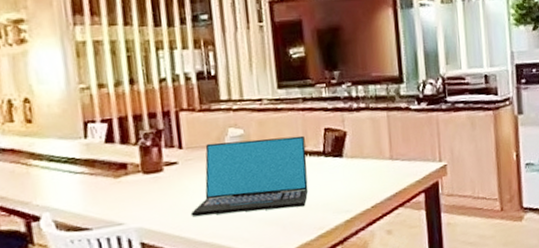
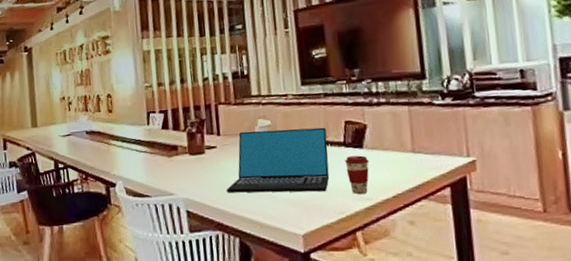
coffee cup: none [324,165,349,207] -> present [345,155,369,195]

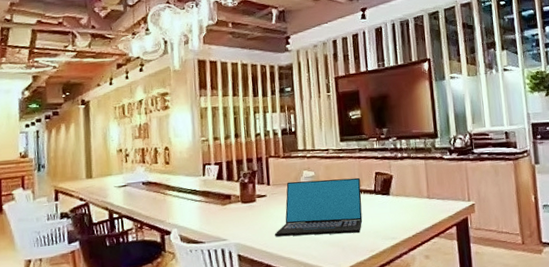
coffee cup: present [345,155,369,195] -> none [375,201,394,235]

